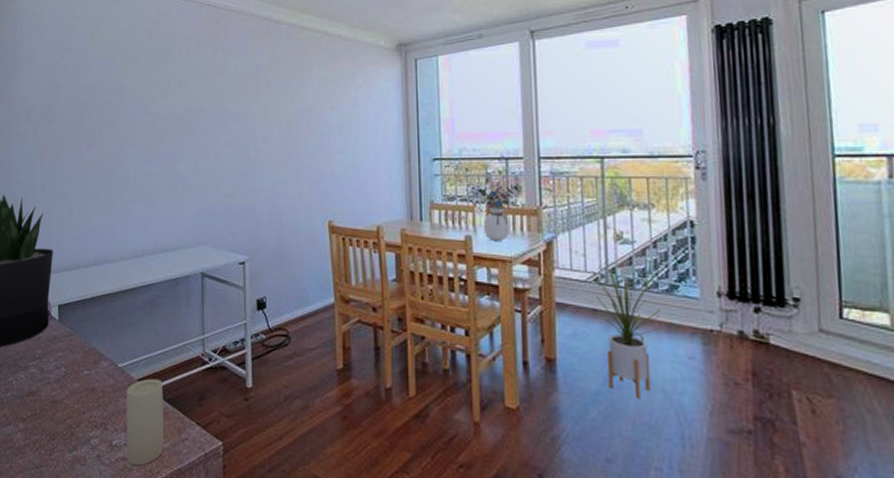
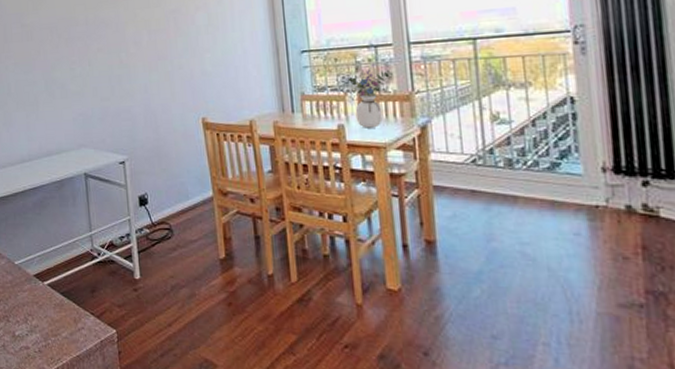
candle: present [126,378,164,466] -> none [24,274,63,354]
house plant: present [592,263,665,400] -> none [469,143,548,277]

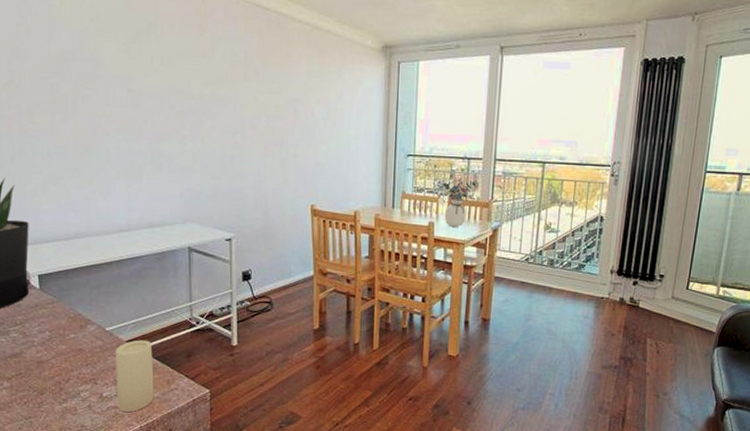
candle: none [24,274,63,354] -> present [116,340,154,413]

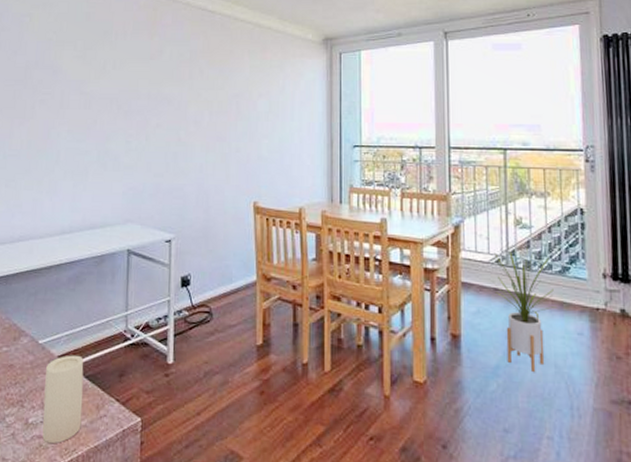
bouquet: present [442,172,480,227] -> none [393,162,435,224]
house plant: none [521,247,571,347] -> present [494,246,558,373]

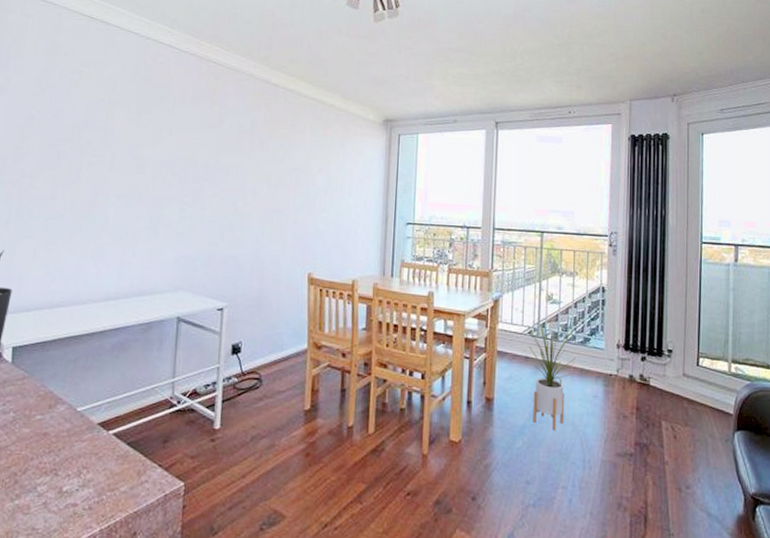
candle: present [42,355,84,444] -> none [77,422,126,512]

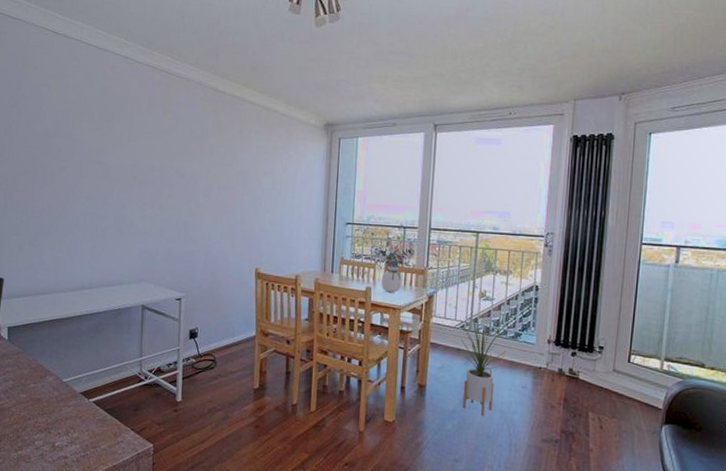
bouquet: none [442,241,479,298] -> present [379,240,416,293]

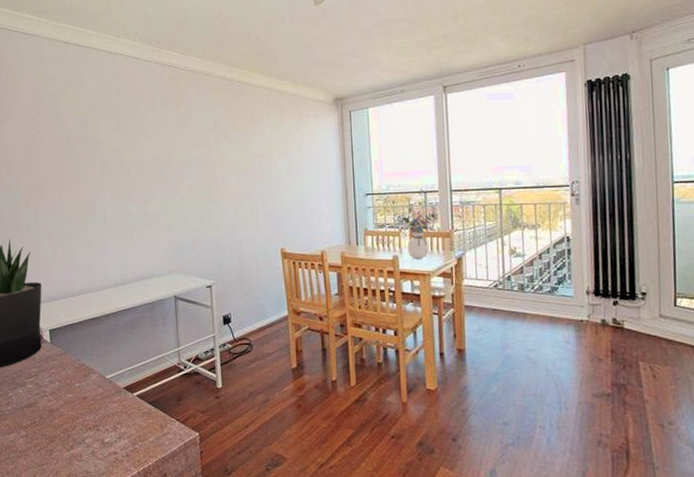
house plant: present [457,315,508,417] -> none [492,272,548,376]

